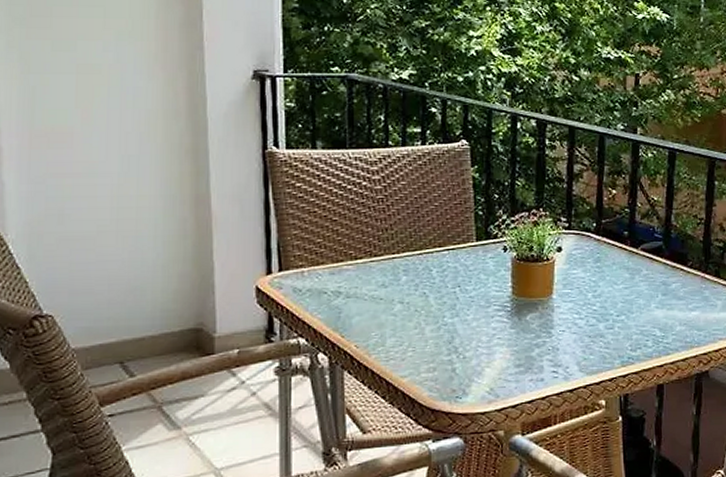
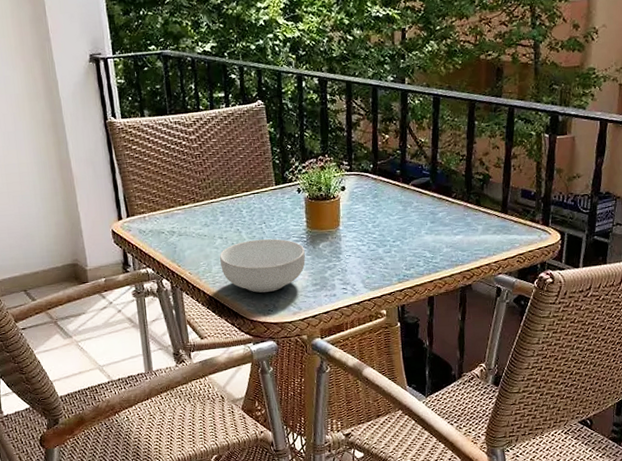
cereal bowl: none [398,306,508,374] -> present [220,239,306,293]

